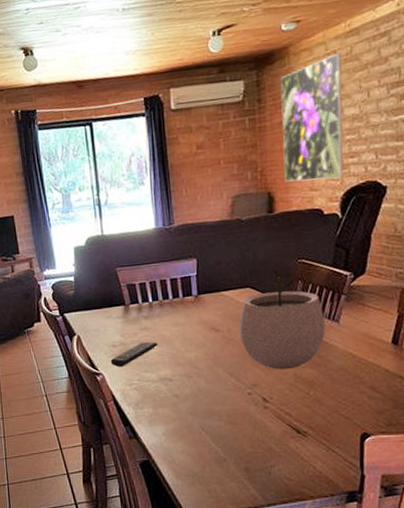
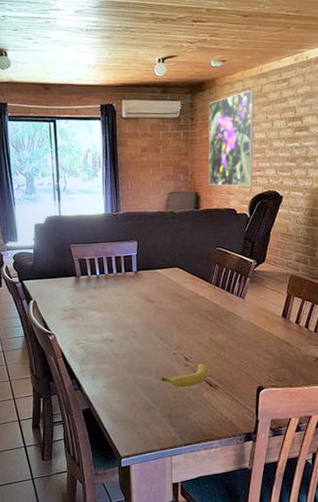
remote control: present [110,341,158,367] -> none [61,307,102,328]
fruit: none [233,405,294,435] -> present [161,363,208,387]
plant pot: present [238,268,325,370] -> none [168,253,234,335]

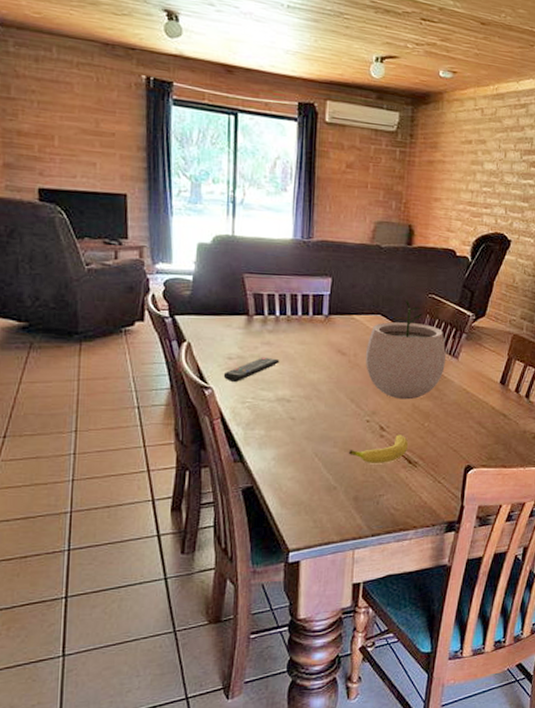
remote control: none [61,307,102,328] -> present [223,356,280,382]
plant pot: none [168,253,234,335] -> present [365,299,446,400]
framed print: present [208,90,254,187] -> none [426,111,487,225]

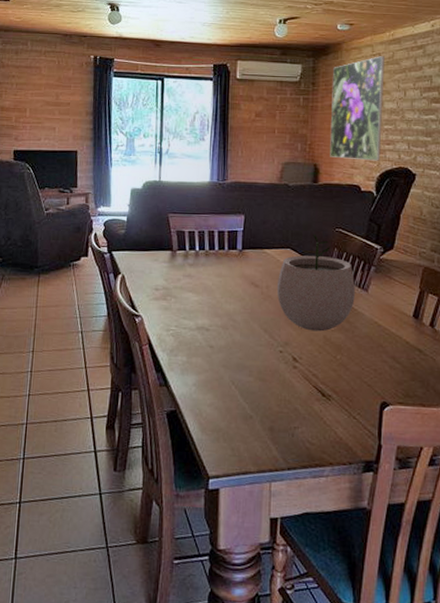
remote control: present [223,356,280,382] -> none [151,288,199,311]
fruit: present [348,435,408,463] -> none [263,366,321,395]
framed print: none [426,111,487,225] -> present [330,56,384,161]

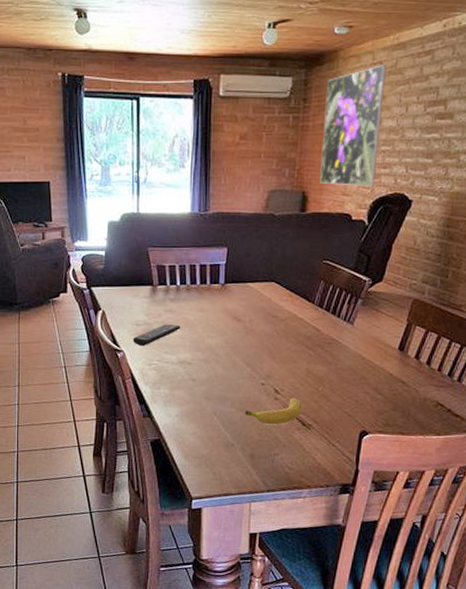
remote control: none [151,288,199,311] -> present [132,323,181,346]
fruit: none [263,366,321,395] -> present [244,398,302,424]
plant pot: present [276,234,355,332] -> none [259,266,341,365]

